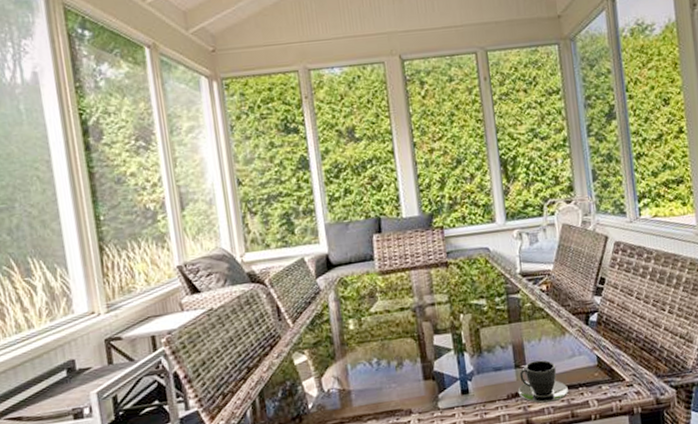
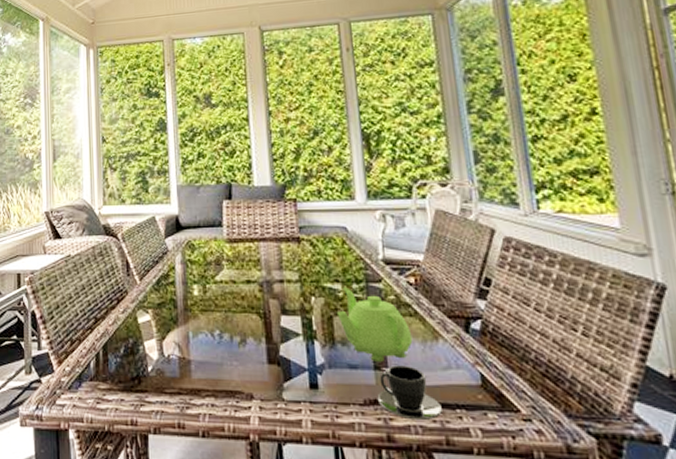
teapot: none [482,301,546,362] -> present [336,287,413,362]

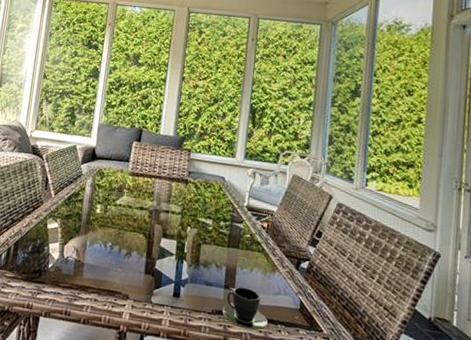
teapot: present [336,287,413,362] -> none [204,223,257,283]

